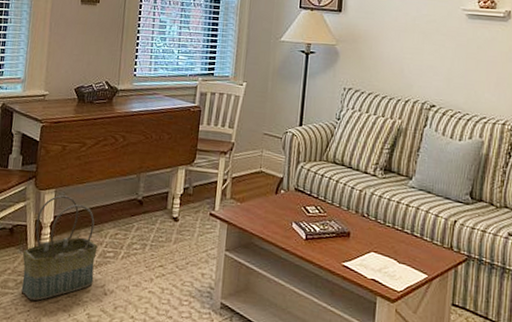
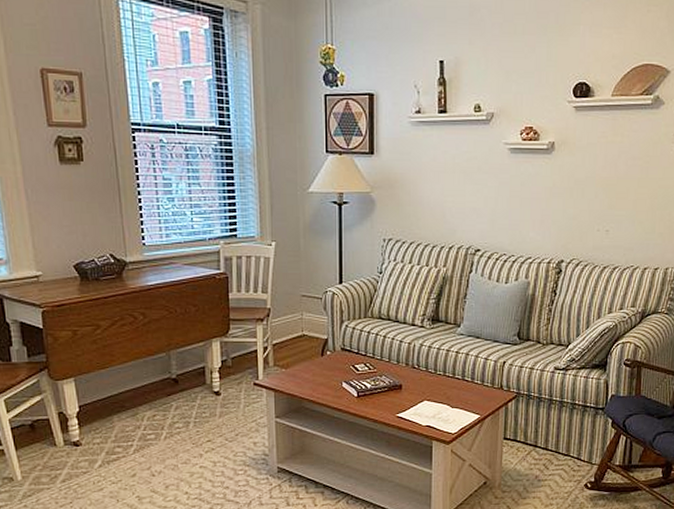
basket: present [21,195,98,301] -> none [50,383,138,492]

